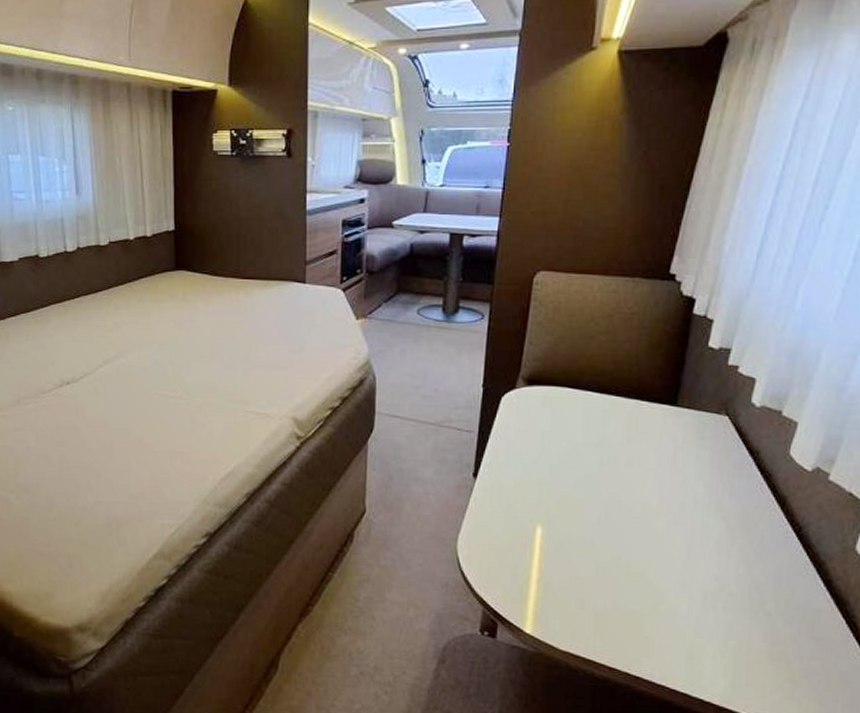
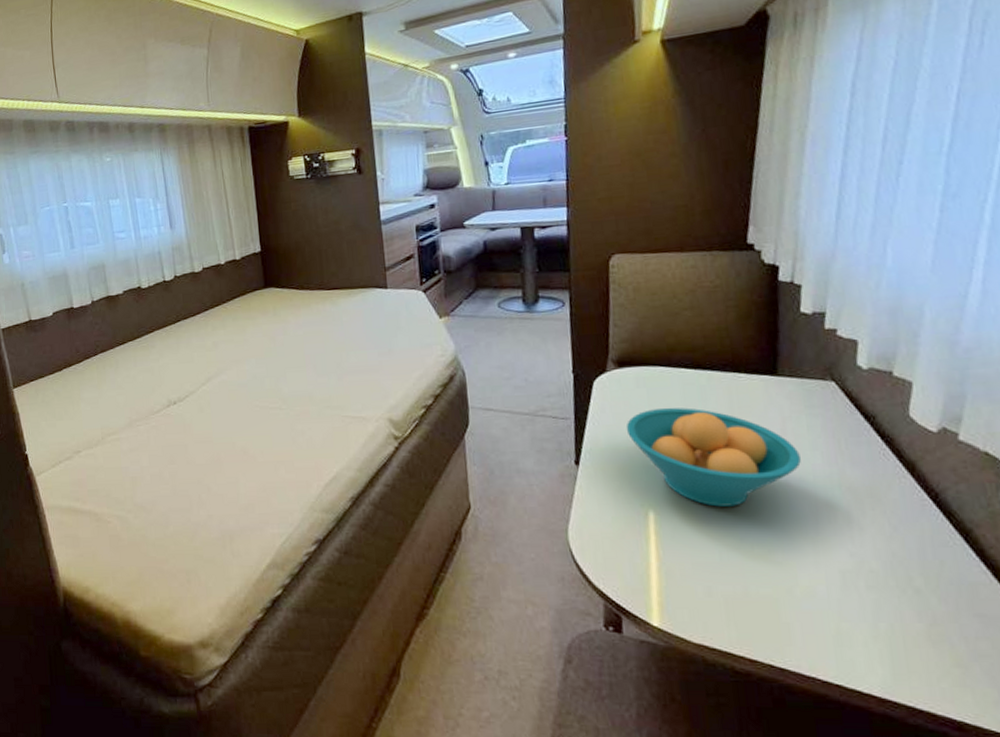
fruit bowl: none [526,428,685,527] -> present [626,407,801,507]

